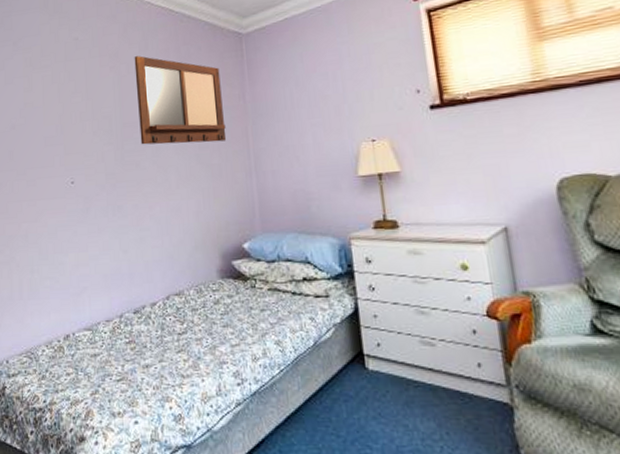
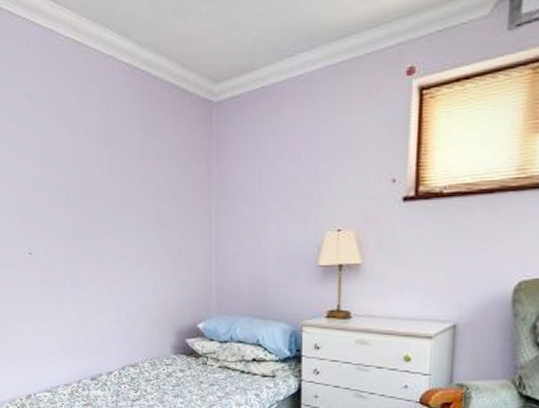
writing board: present [134,56,227,145] -> none [94,120,189,221]

